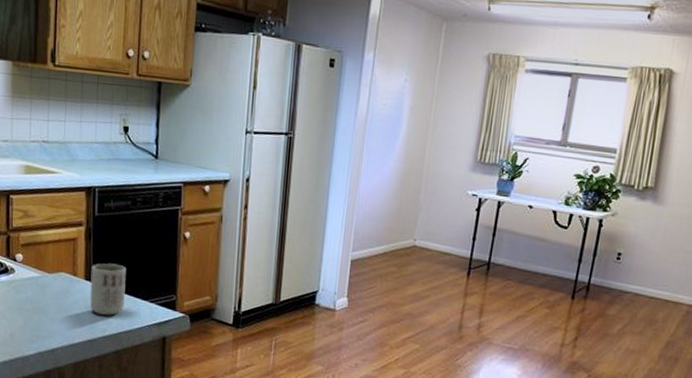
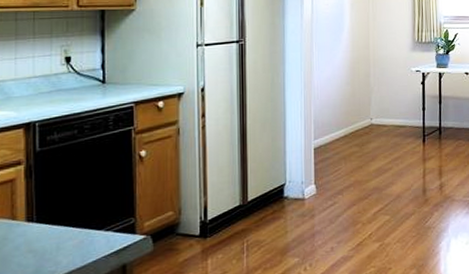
cup: present [89,263,126,316] -> none [33,197,76,256]

